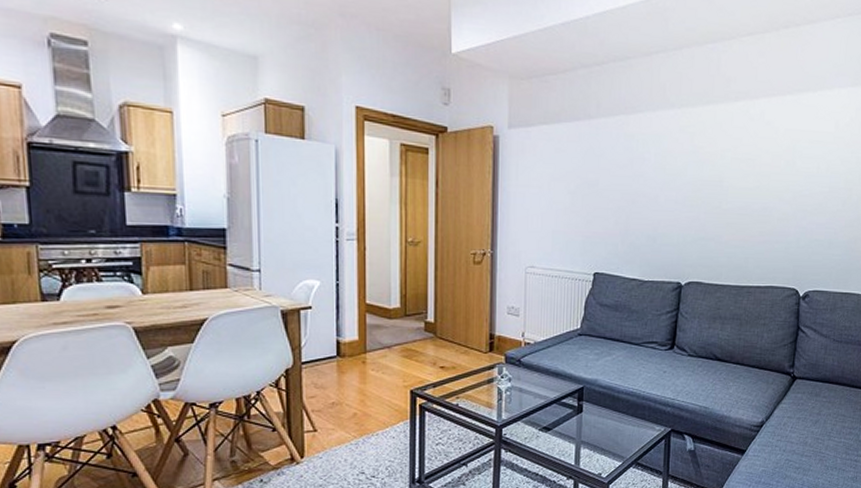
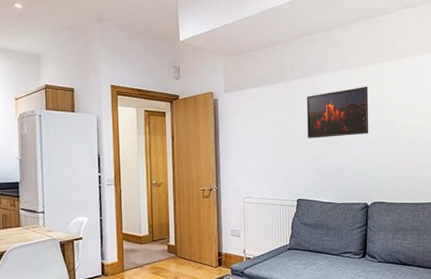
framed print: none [611,133,694,197] -> present [306,86,369,139]

